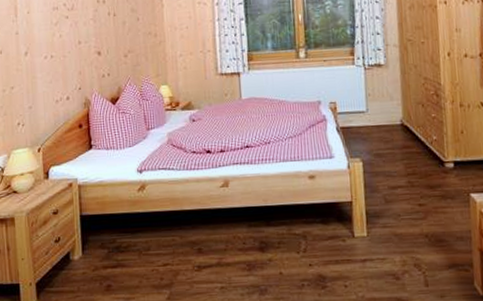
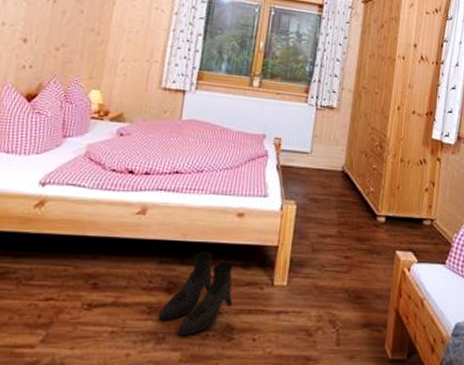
boots: none [257,212,320,288] -> present [158,251,233,337]

